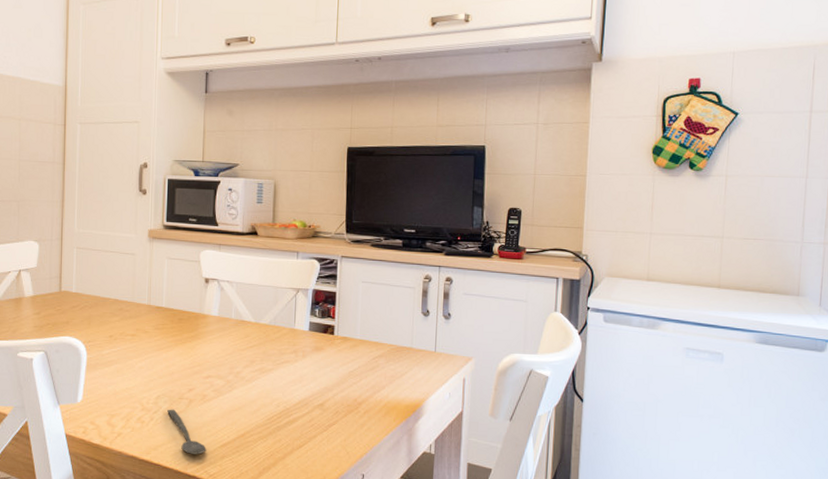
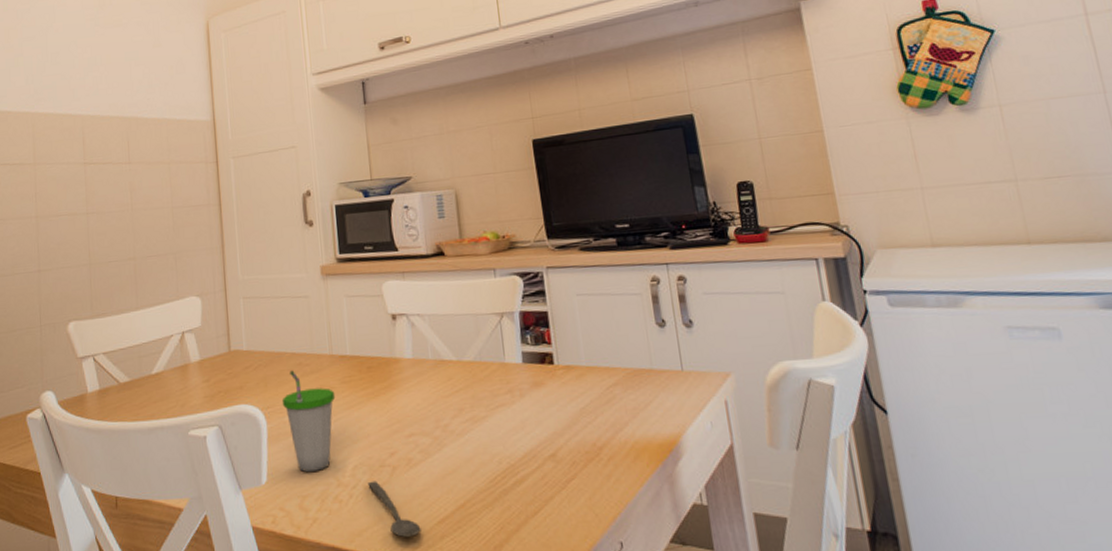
cup: none [102,314,149,397] -> present [282,370,336,472]

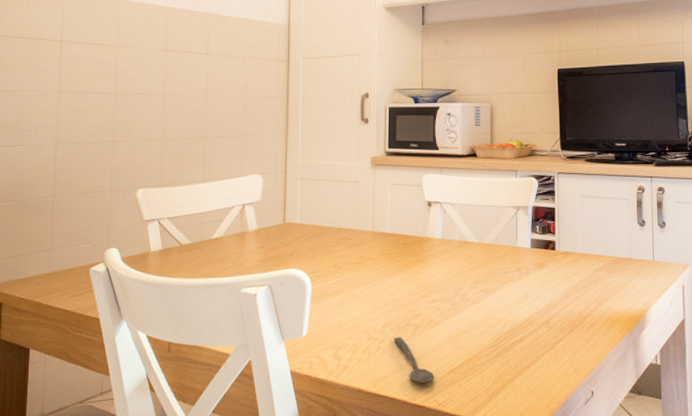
cup: present [282,370,336,472] -> none [326,243,373,327]

